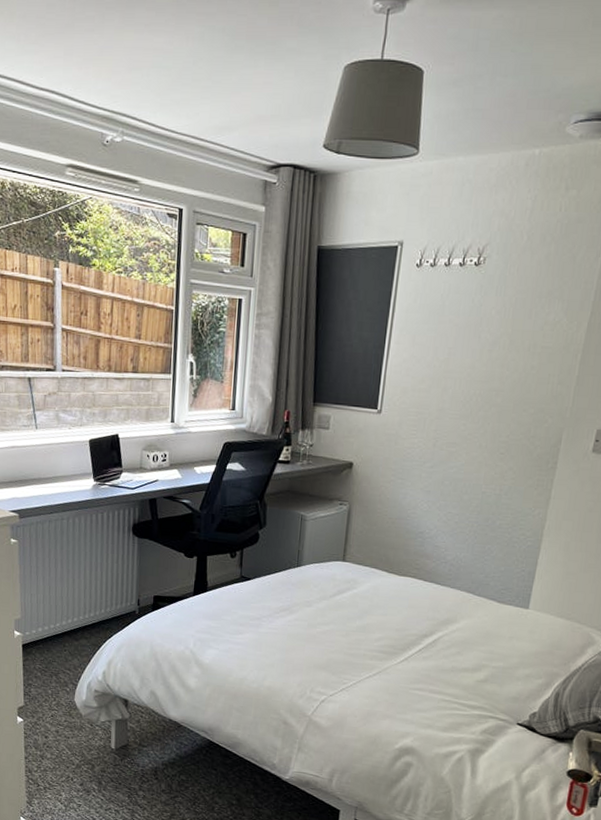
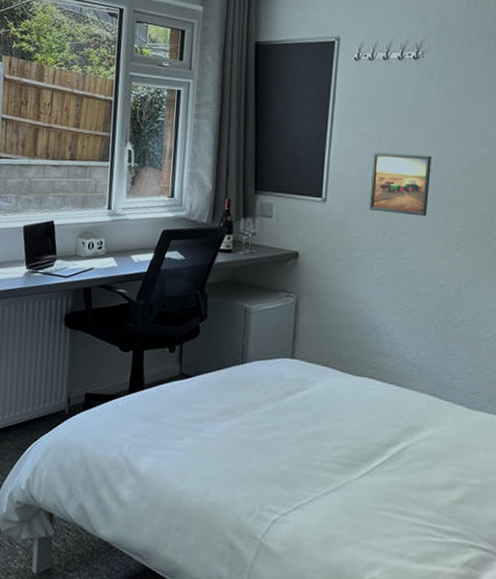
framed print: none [421,363,485,427] -> present [369,152,432,217]

